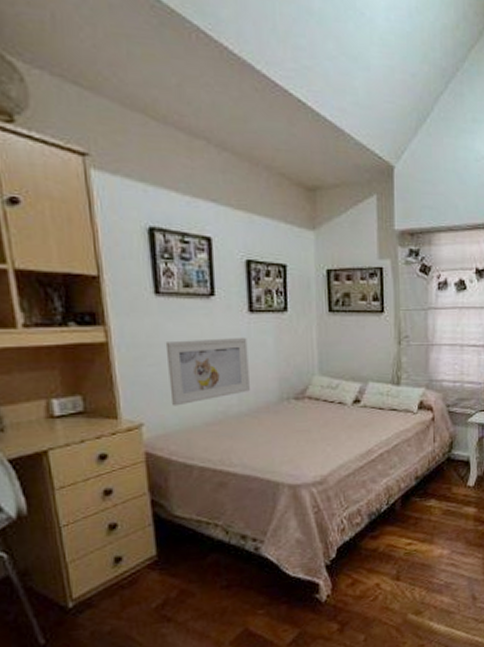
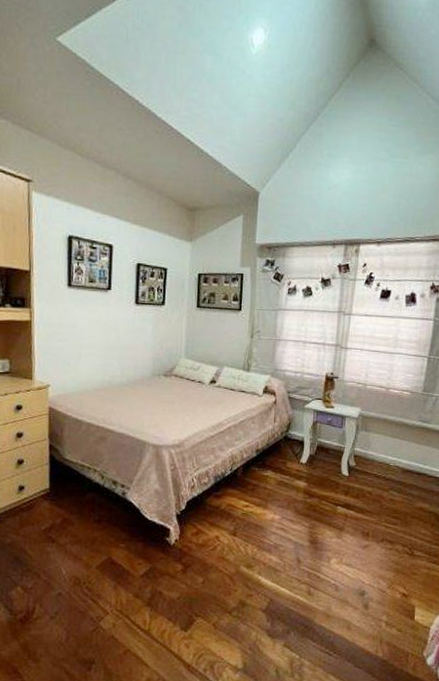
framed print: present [165,337,250,406] -> none [71,323,132,374]

